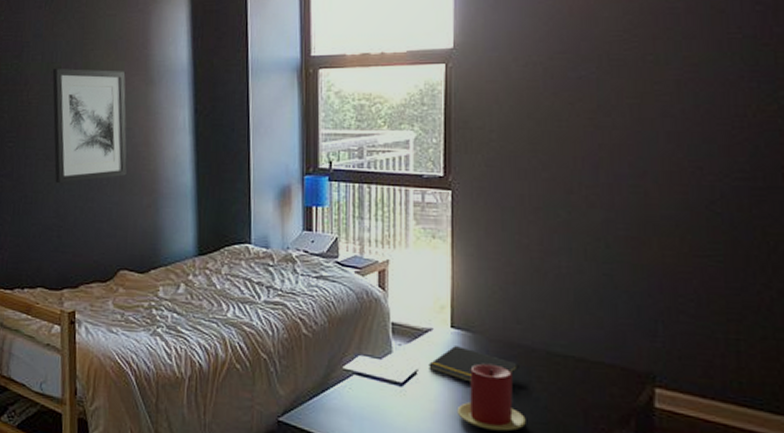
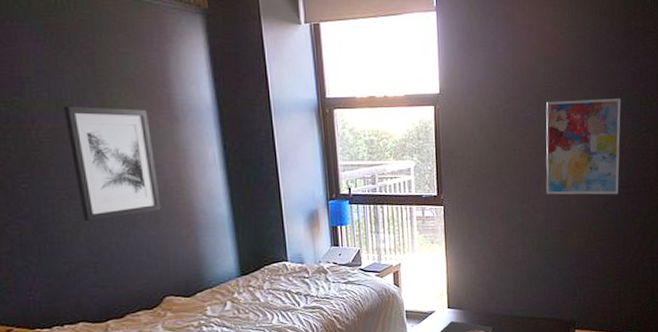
wall art: none [608,49,740,190] -> present [546,98,621,195]

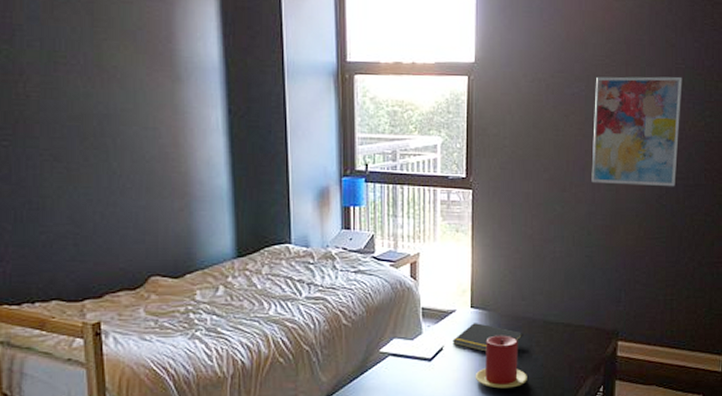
wall art: present [63,107,161,221] -> none [55,58,154,186]

